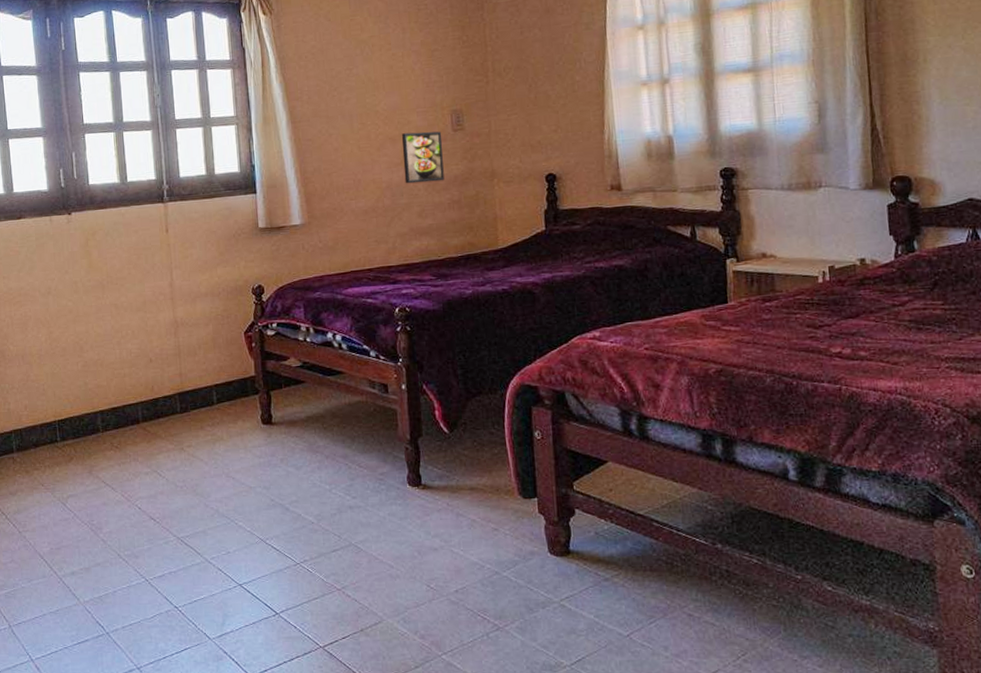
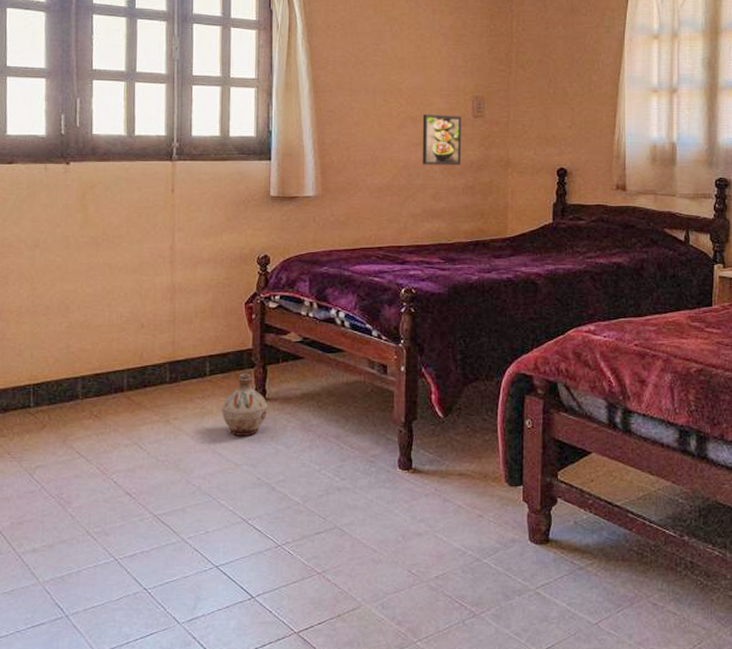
ceramic jug: none [231,400,275,460] -> present [222,373,268,436]

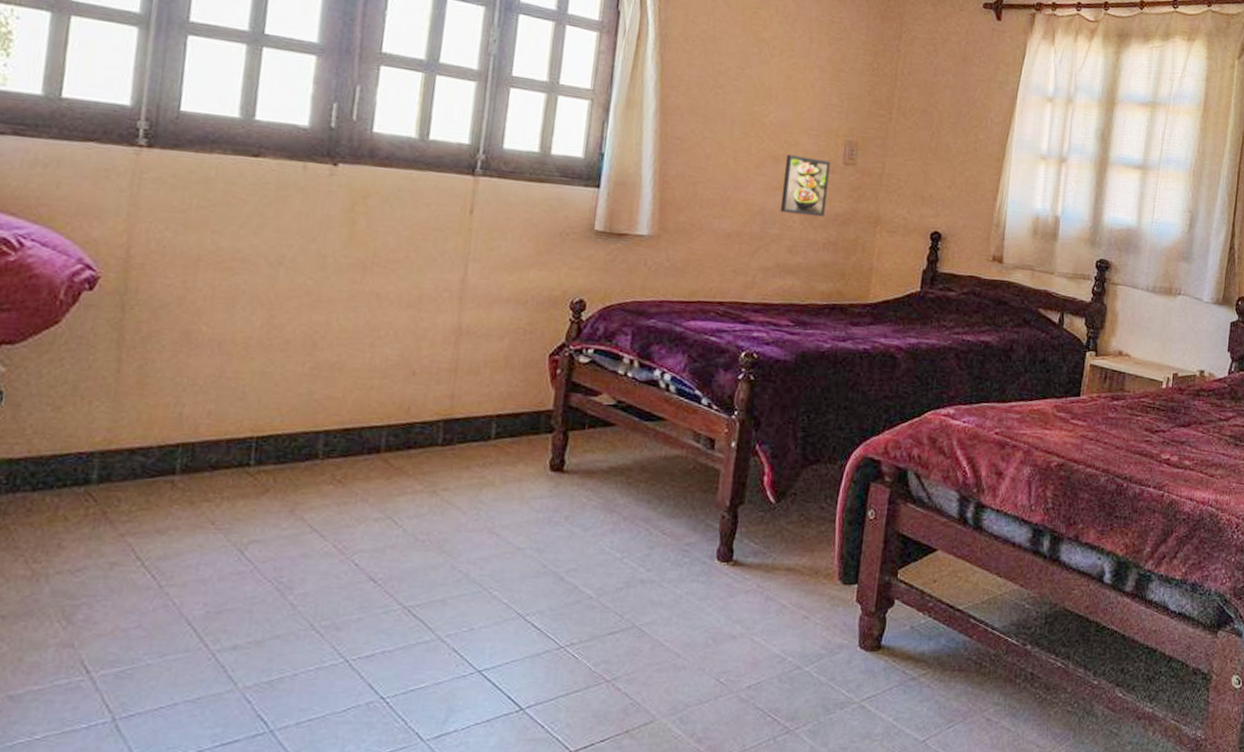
ceramic jug: present [222,373,268,436] -> none [505,439,566,515]

